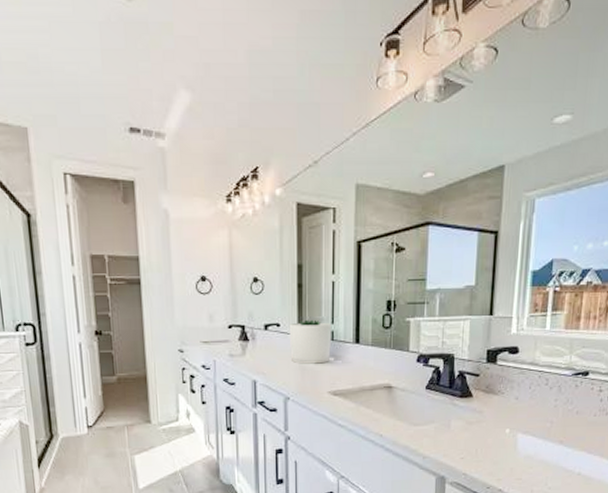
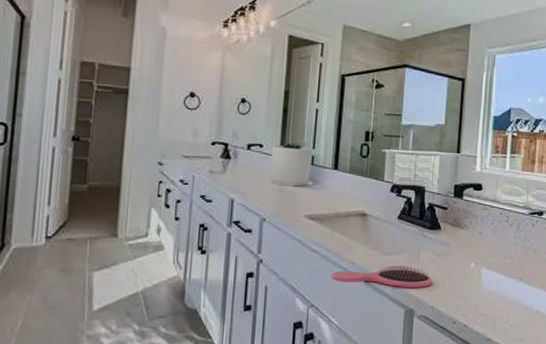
hairbrush: none [359,435,464,456] -> present [331,265,432,288]

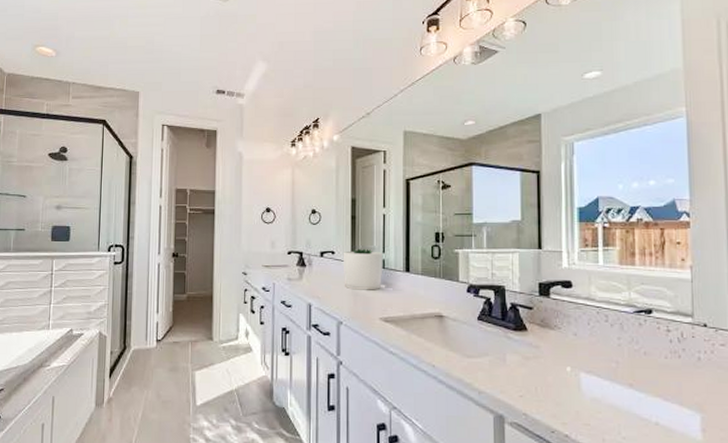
hairbrush: present [331,265,432,288] -> none [411,368,522,393]

